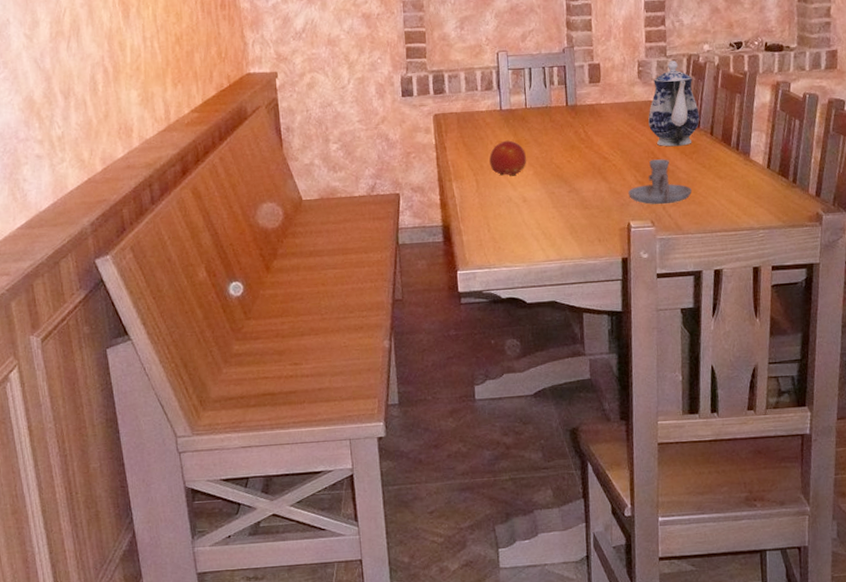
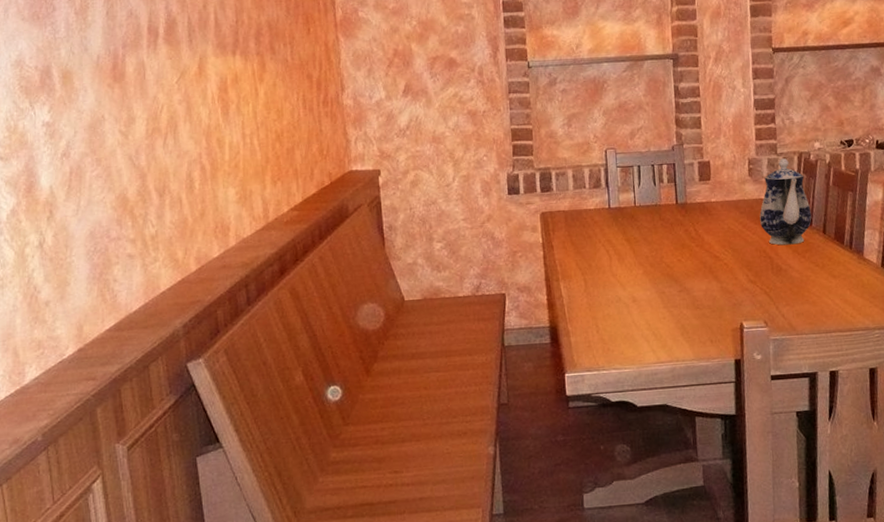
fruit: present [489,140,526,176] -> none [598,239,636,276]
candle holder: present [628,159,692,205] -> none [740,258,805,305]

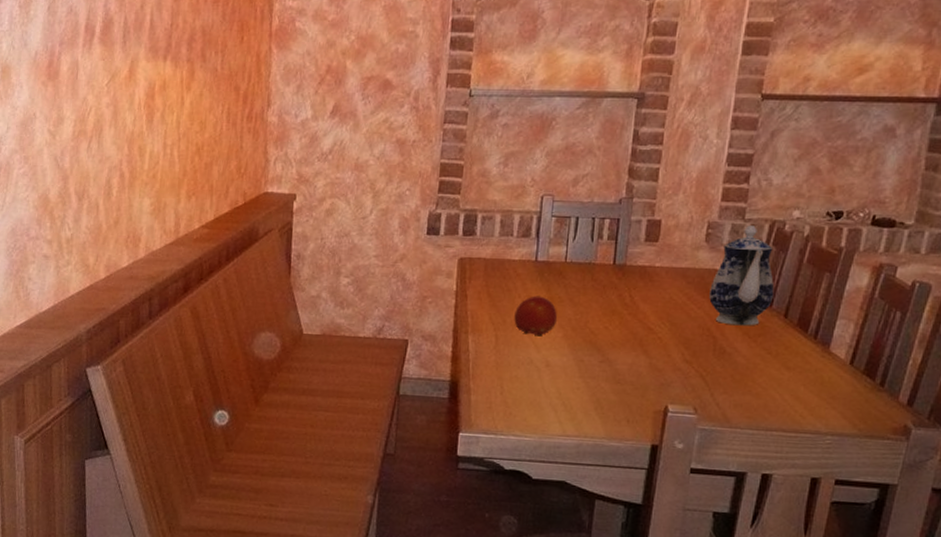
fruit: none [598,239,636,276] -> present [514,295,557,337]

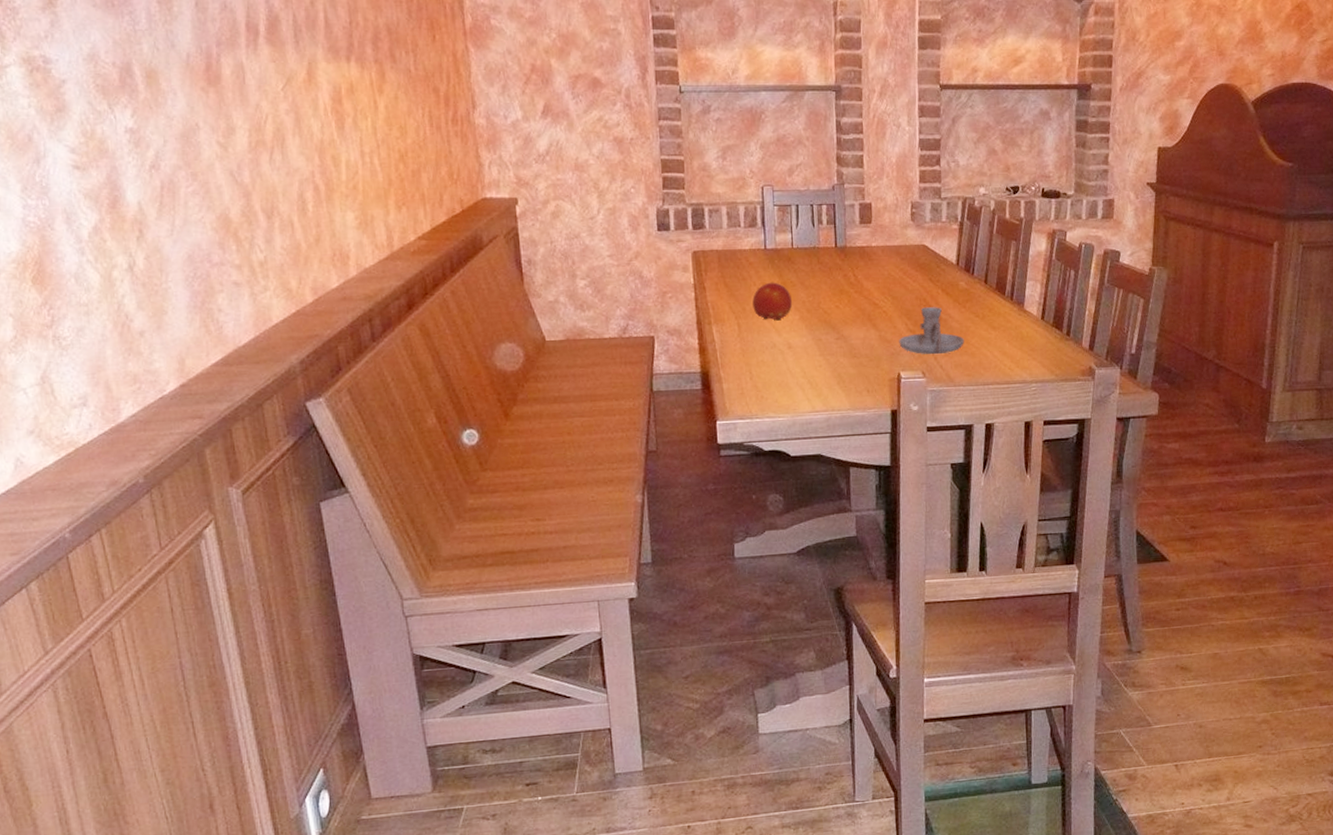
candle holder: none [671,337,749,391] -> present [899,307,964,355]
teapot: present [709,225,775,326] -> none [921,203,974,294]

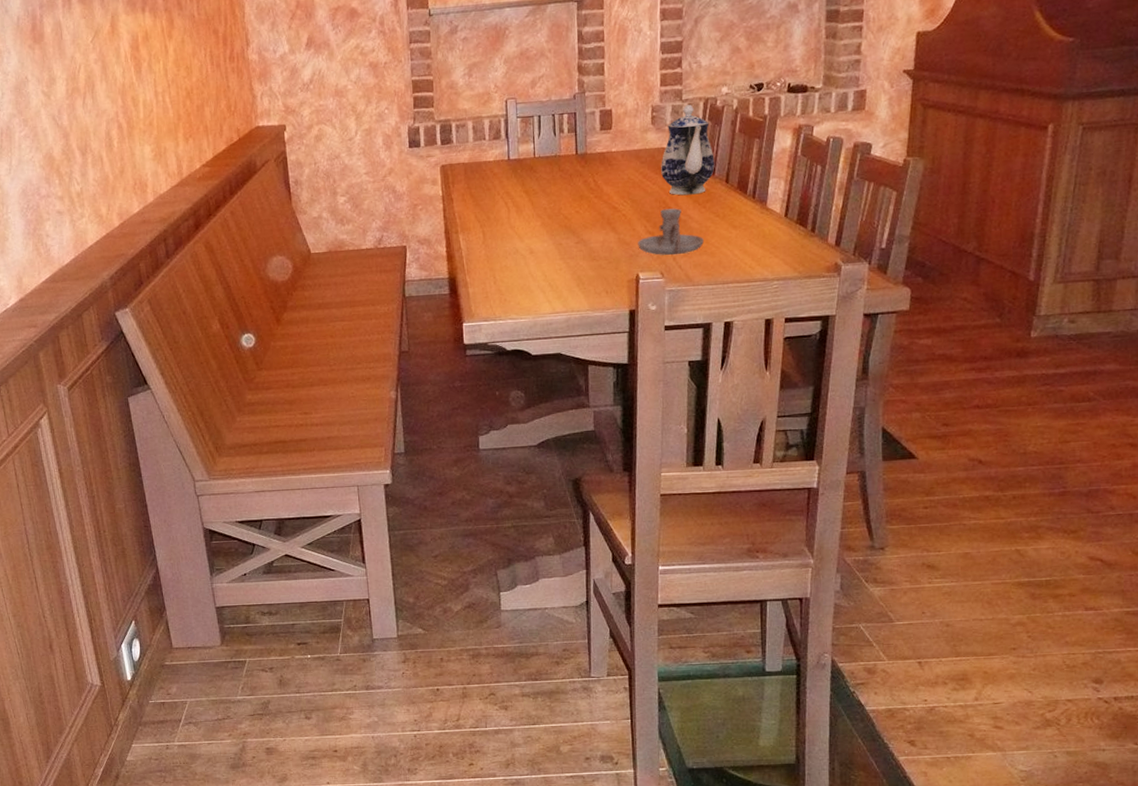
fruit: present [752,282,792,321] -> none [496,191,534,228]
teapot: none [921,203,974,294] -> present [661,105,715,196]

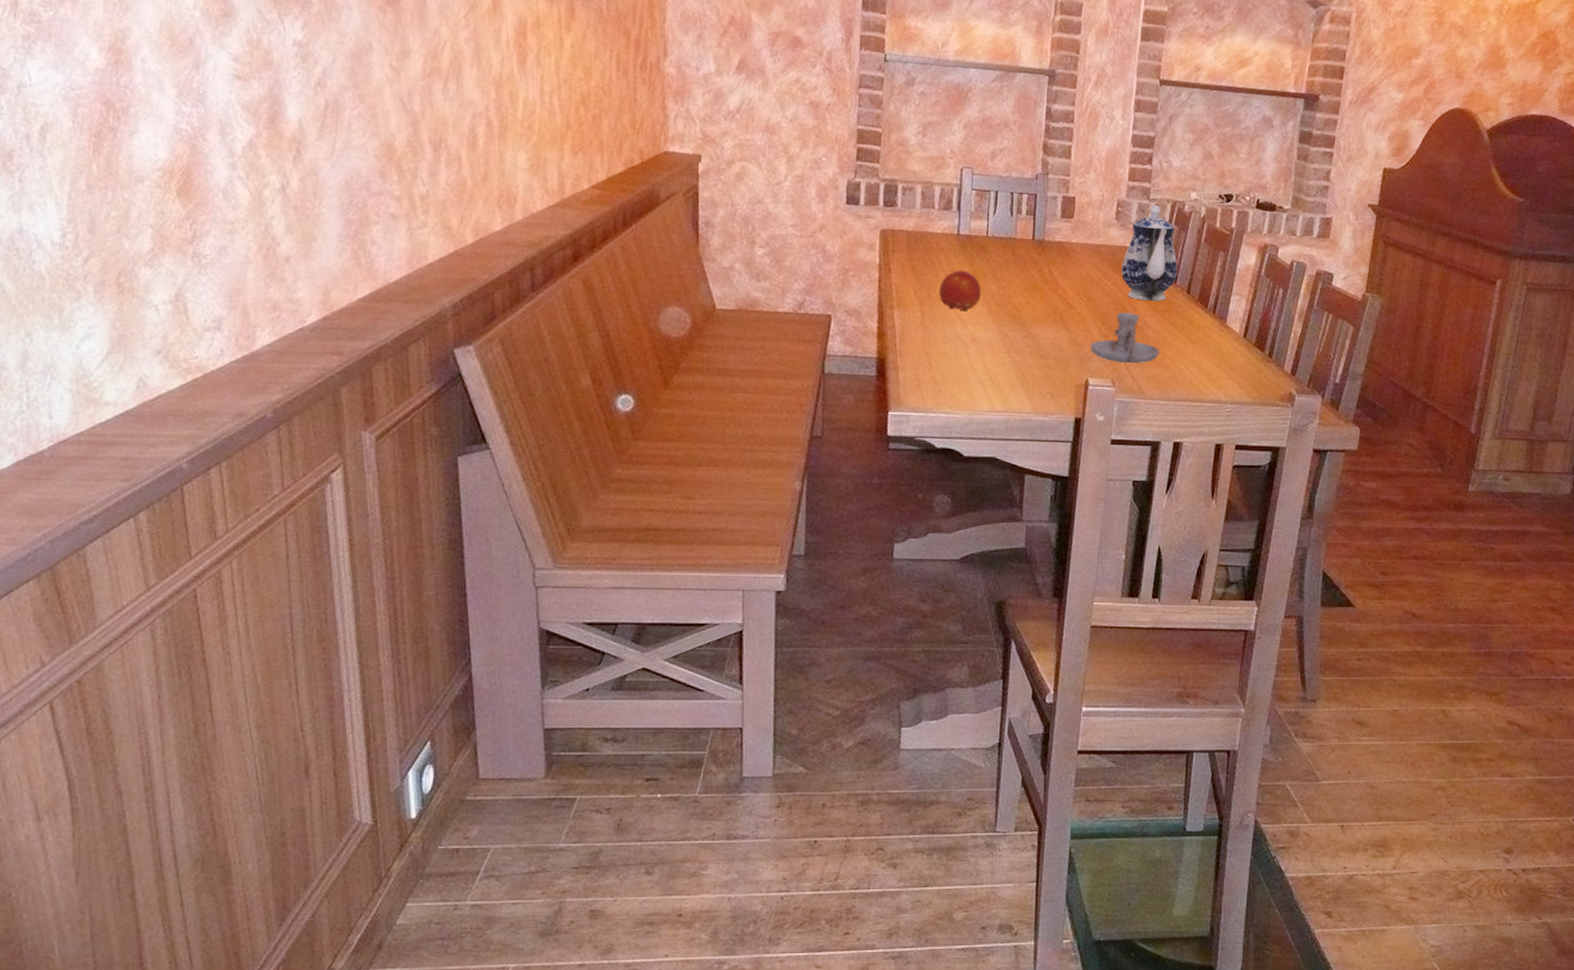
fruit: none [496,191,534,228] -> present [939,270,981,312]

